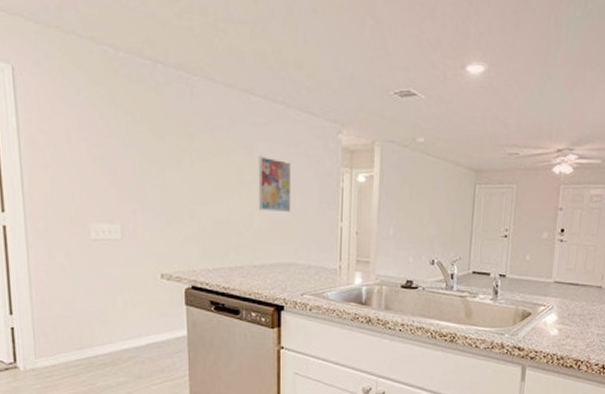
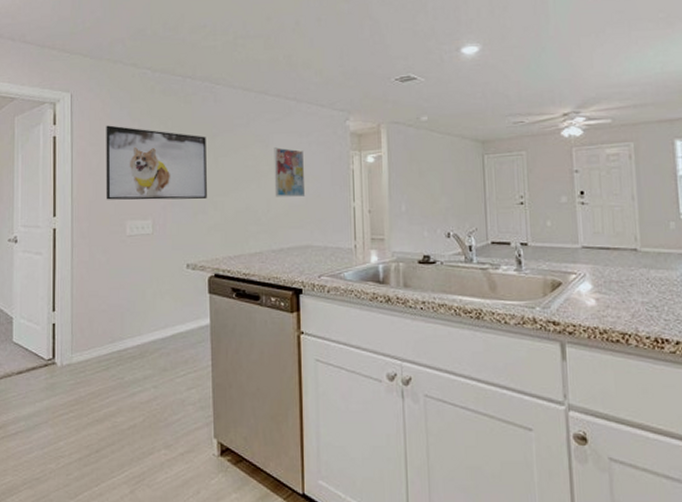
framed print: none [59,110,183,207] -> present [106,125,207,200]

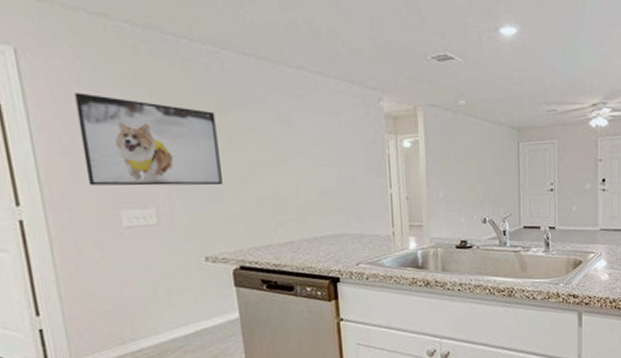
wall art: present [274,147,306,197] -> none [299,128,338,183]

